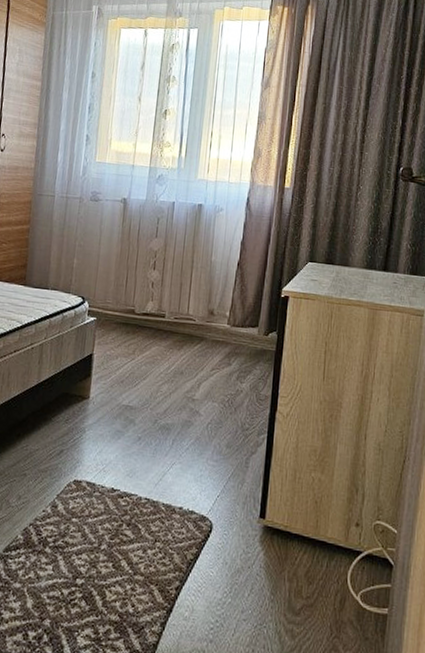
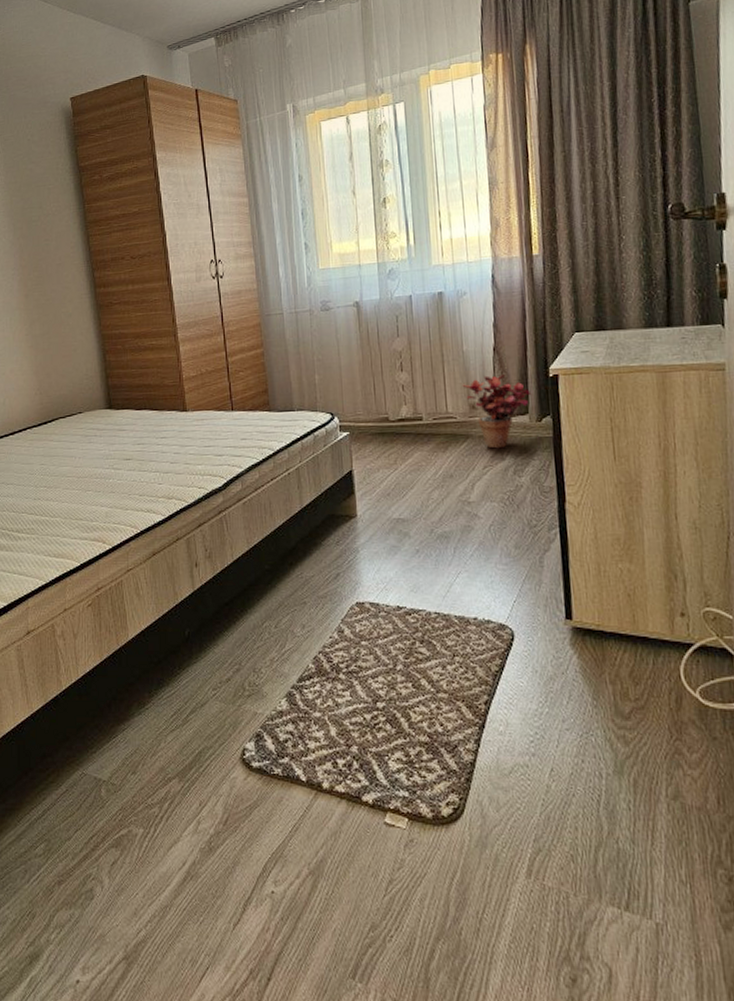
potted plant: none [205,286,264,355] -> present [462,374,532,449]

